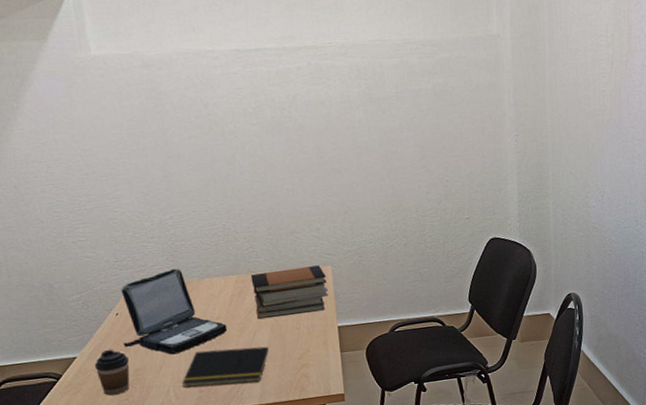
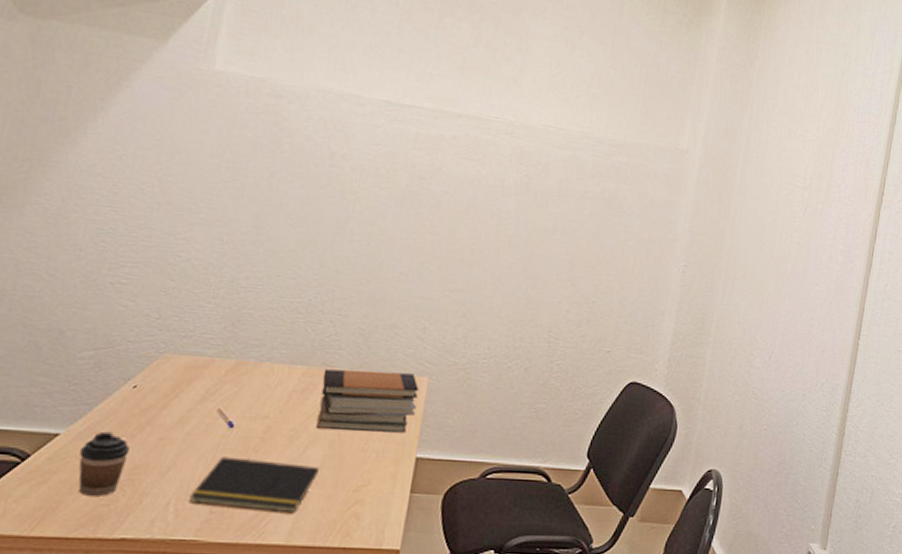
laptop: present [121,268,228,355] -> none [129,342,274,455]

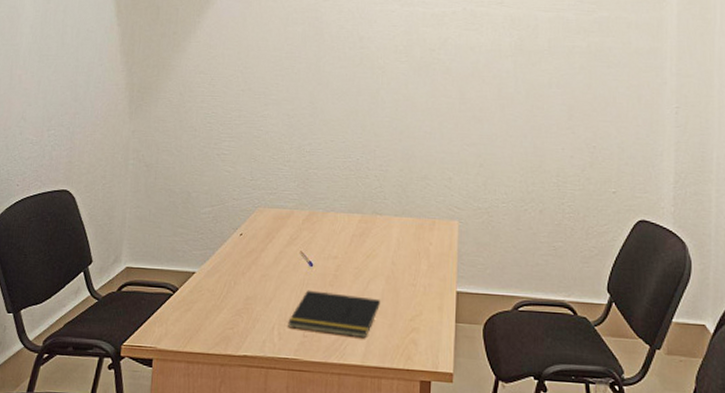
coffee cup: present [78,431,130,496] -> none [209,270,242,321]
book stack: present [316,369,419,433] -> none [374,216,451,270]

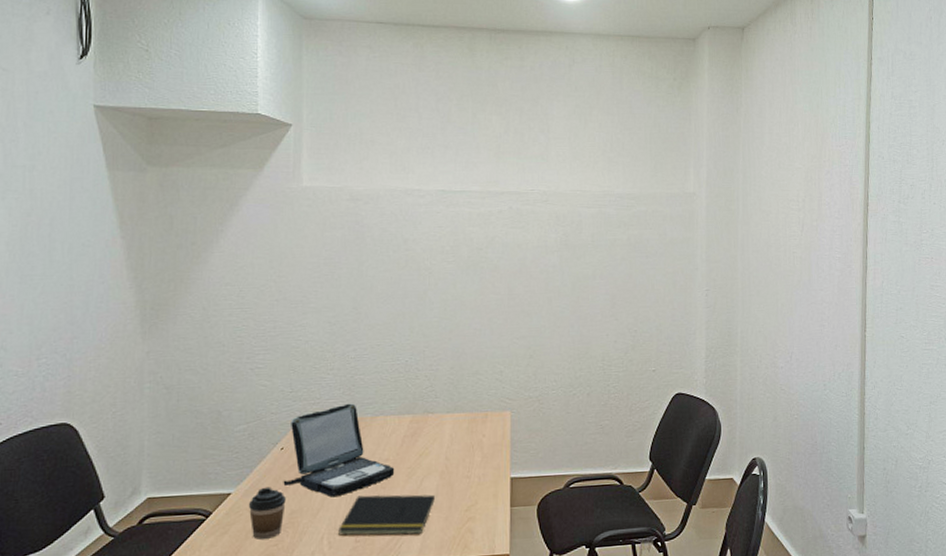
coffee cup: none [209,270,242,321] -> present [248,486,286,539]
laptop: none [241,196,343,289] -> present [283,403,395,498]

